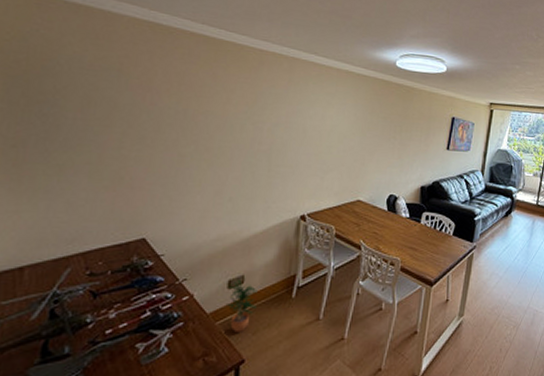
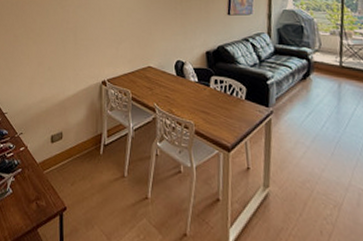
potted plant: present [225,279,258,332] -> none [50,135,73,182]

